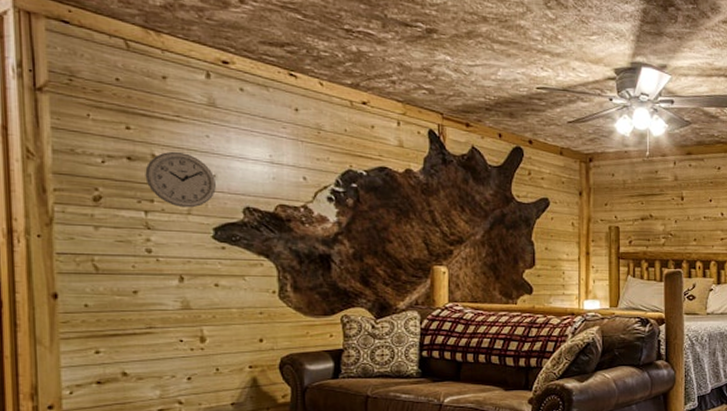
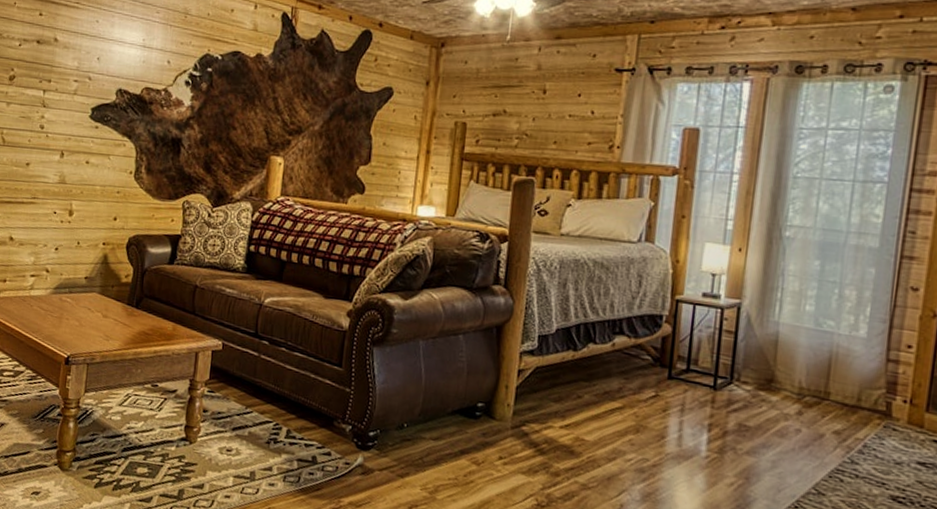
wall clock: present [145,151,216,208] -> none [47,35,99,88]

